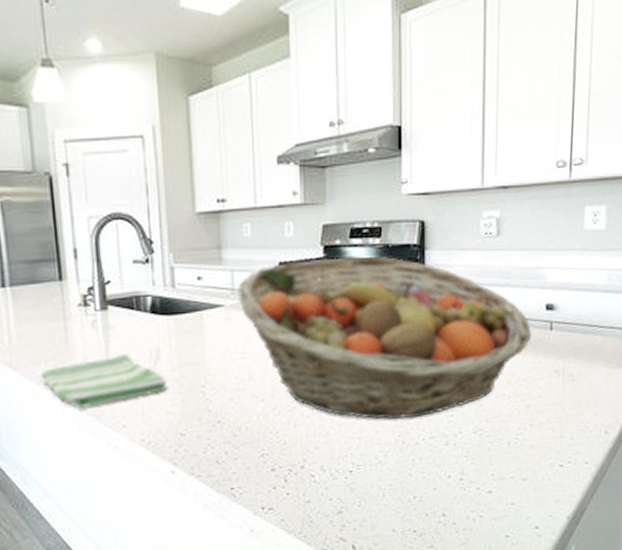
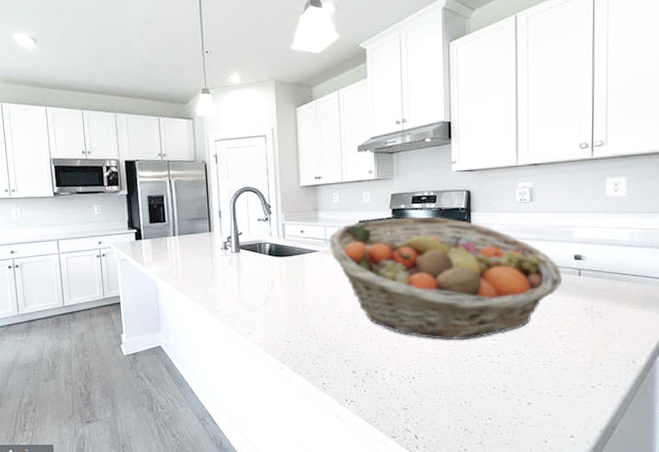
dish towel: present [41,354,167,410] -> none [196,283,279,320]

